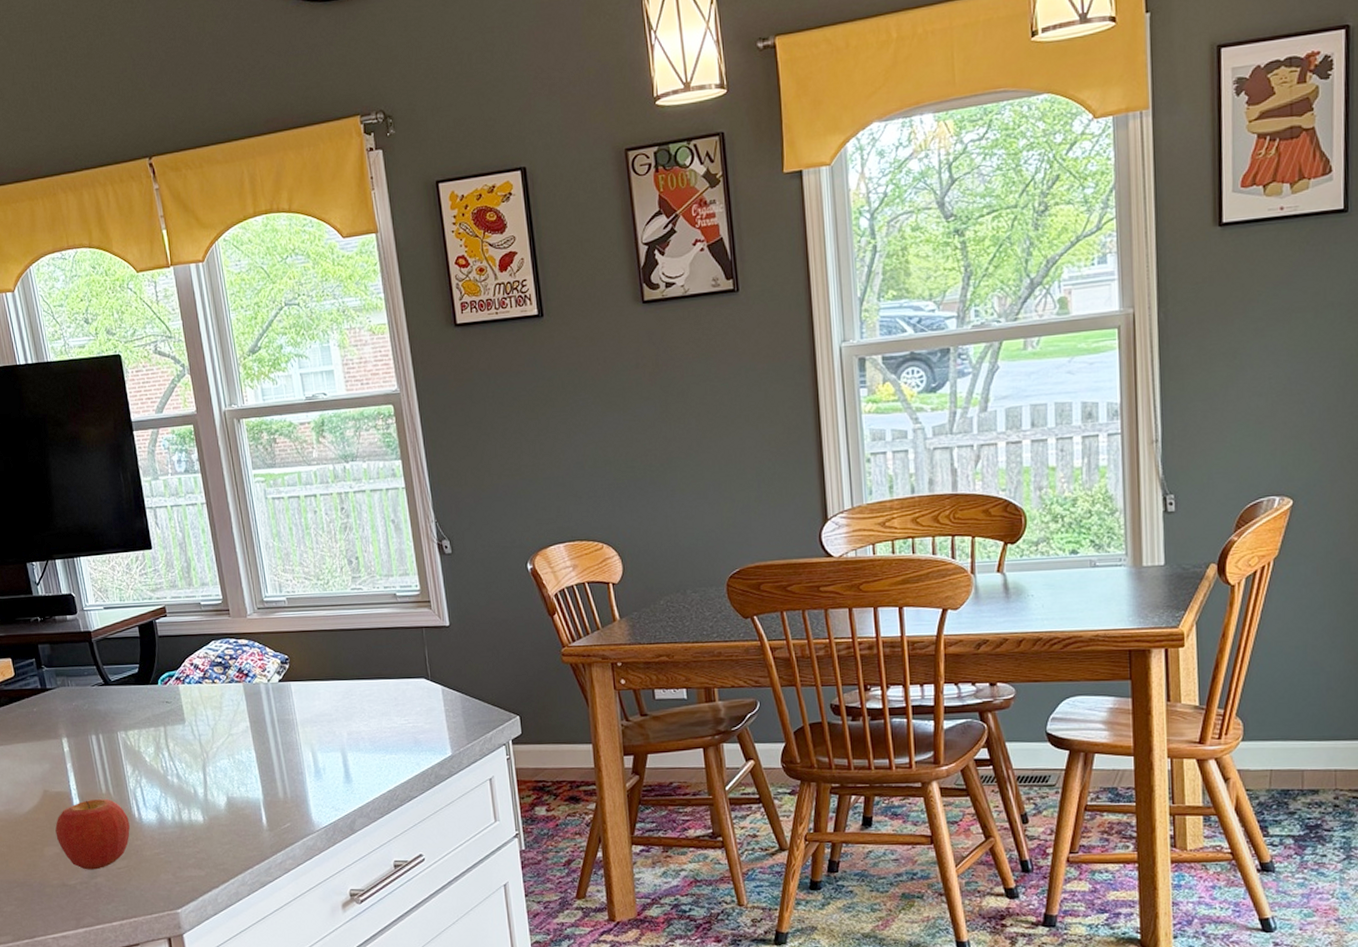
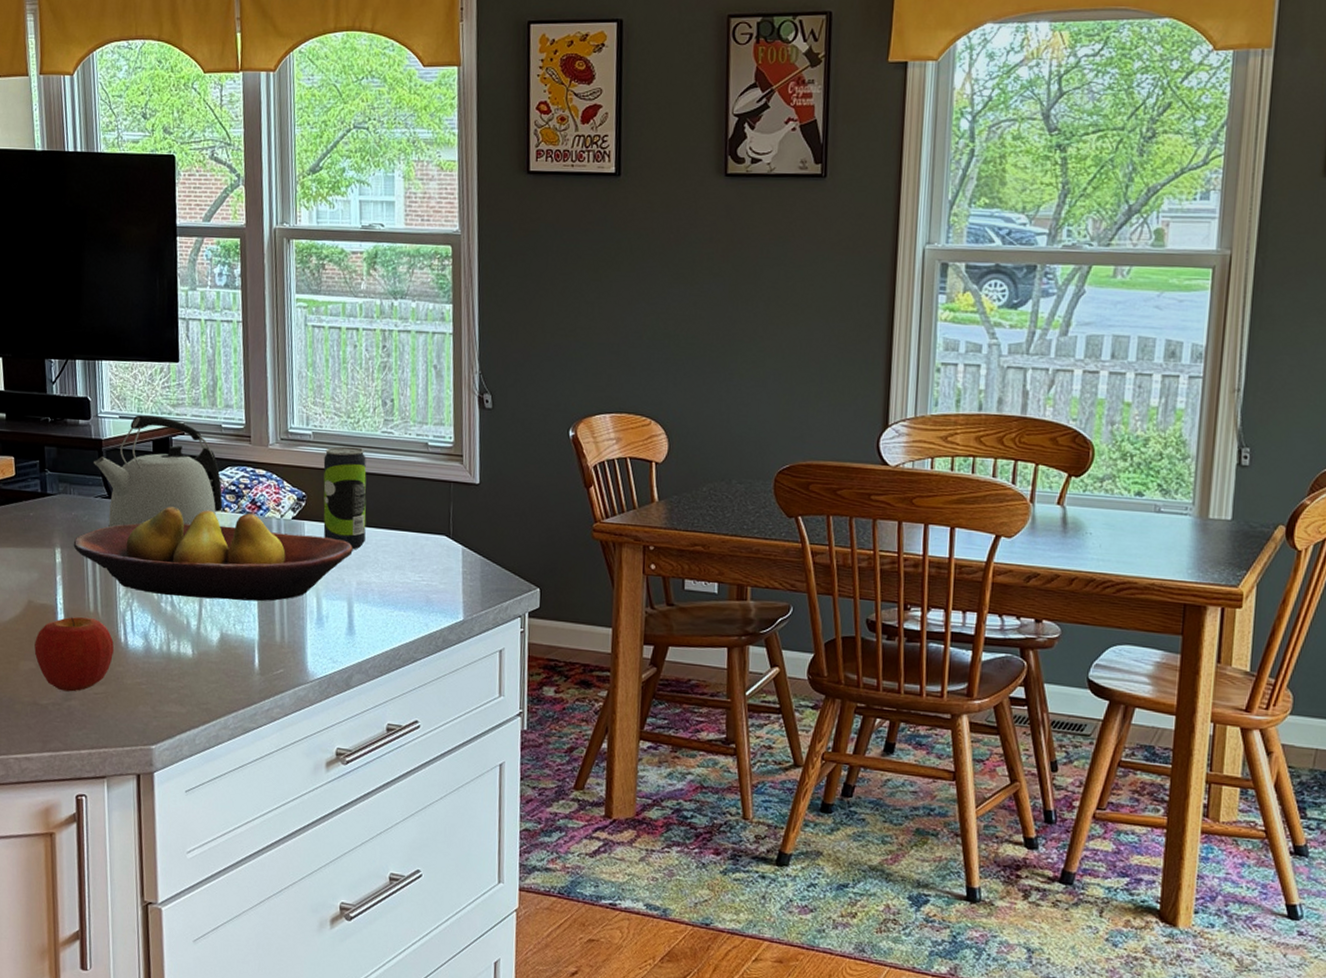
fruit bowl: none [78,682,340,769] -> present [73,506,353,602]
kettle: none [86,602,212,713] -> present [94,415,223,528]
beverage can: none [300,606,350,702] -> present [323,446,367,549]

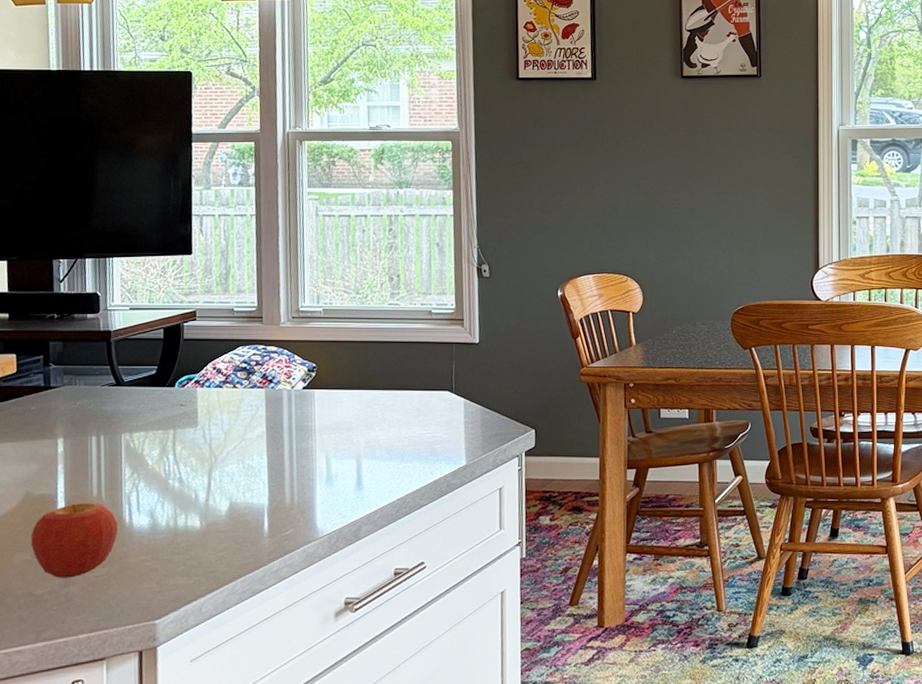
fruit bowl: present [73,506,353,602] -> none [77,387,362,473]
kettle: present [94,415,223,528] -> none [101,305,234,414]
beverage can: present [323,446,367,549] -> none [333,319,374,411]

